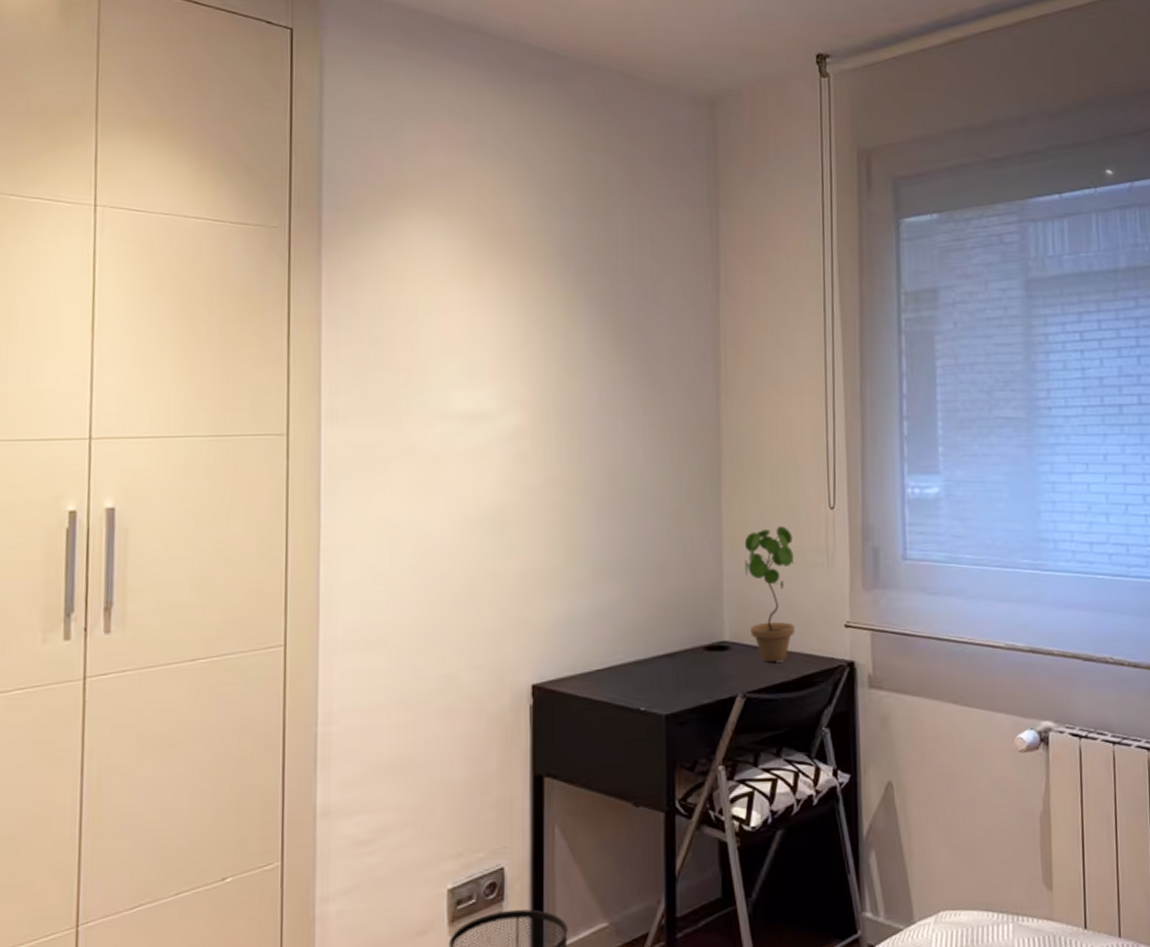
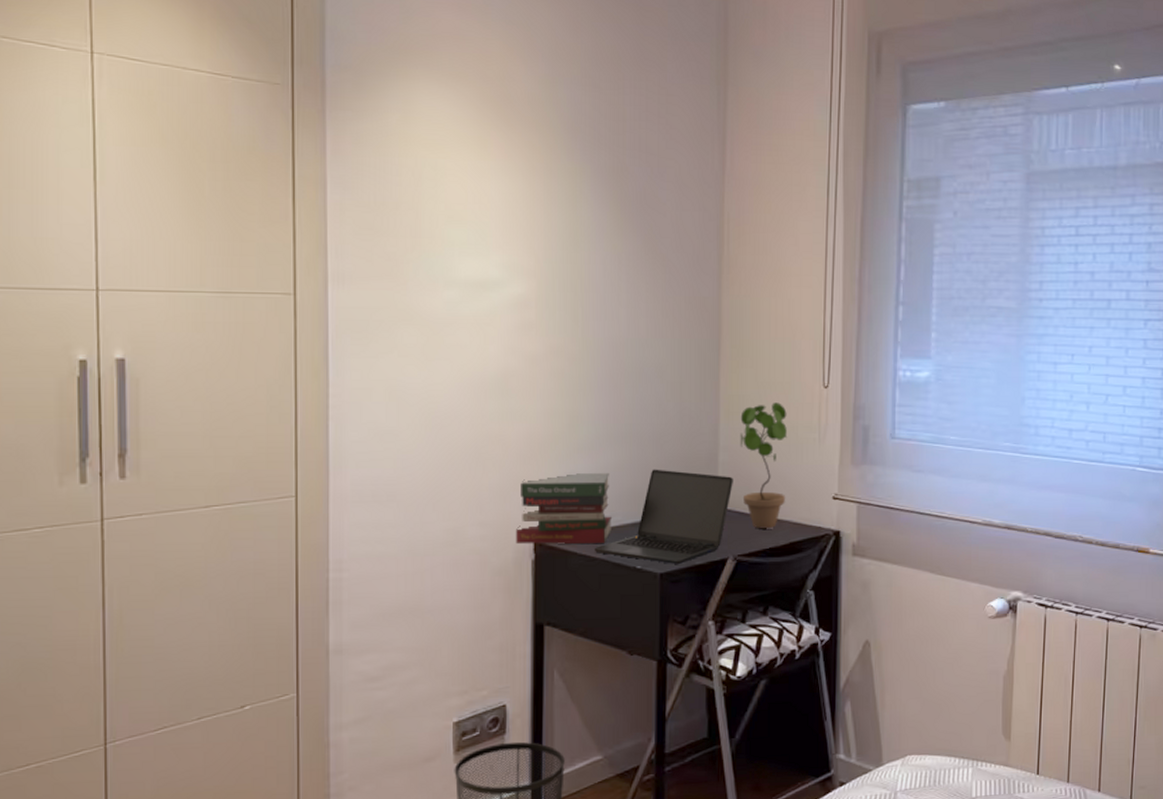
books: none [512,608,614,689] -> present [515,473,613,545]
laptop: none [595,602,739,704] -> present [594,469,733,564]

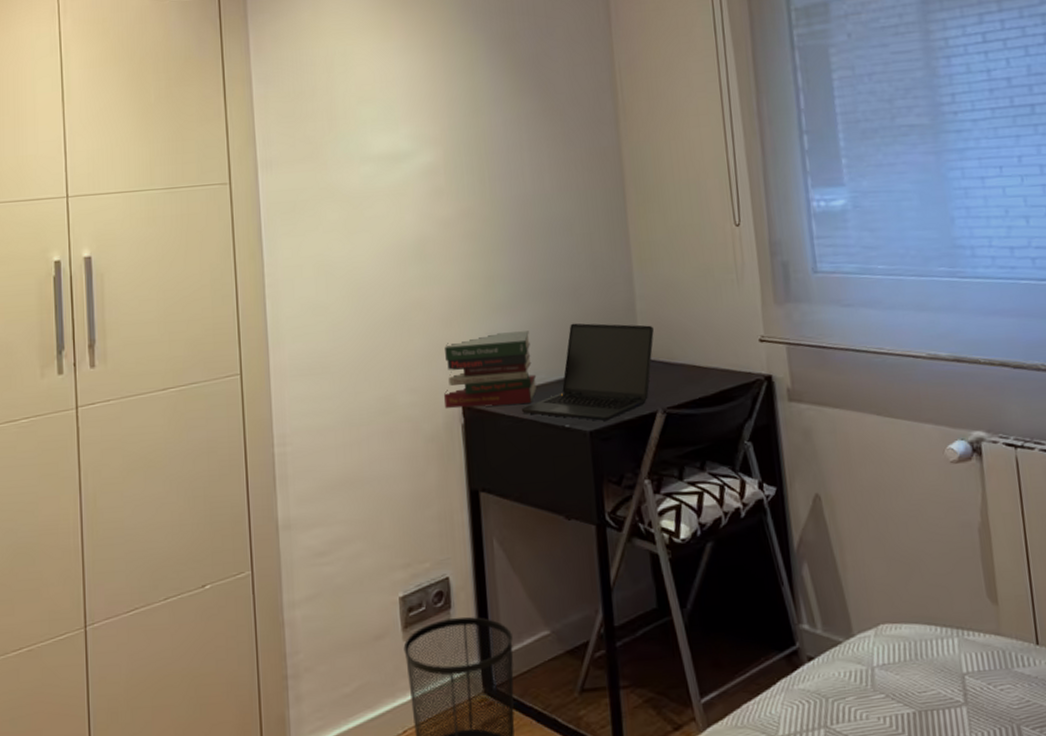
potted plant: present [740,402,788,529] -> none [653,245,710,379]

